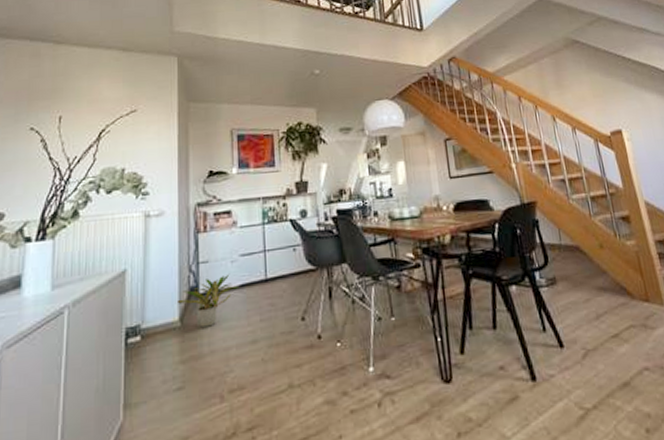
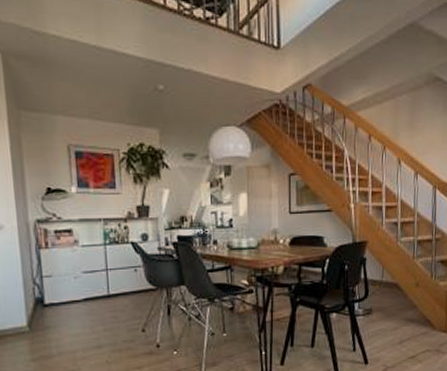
potted plant: present [176,273,240,328] -> none [23,288,84,333]

